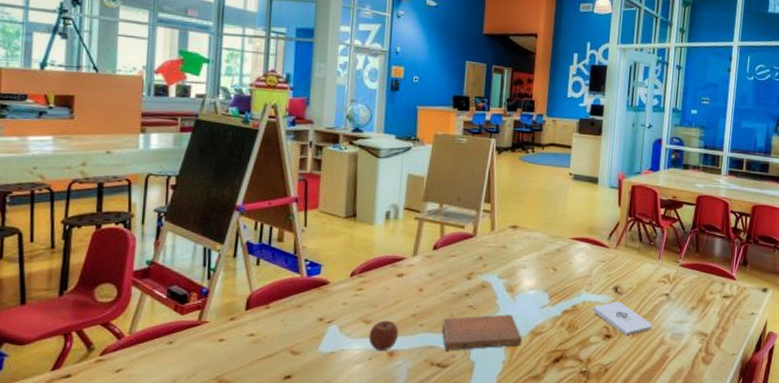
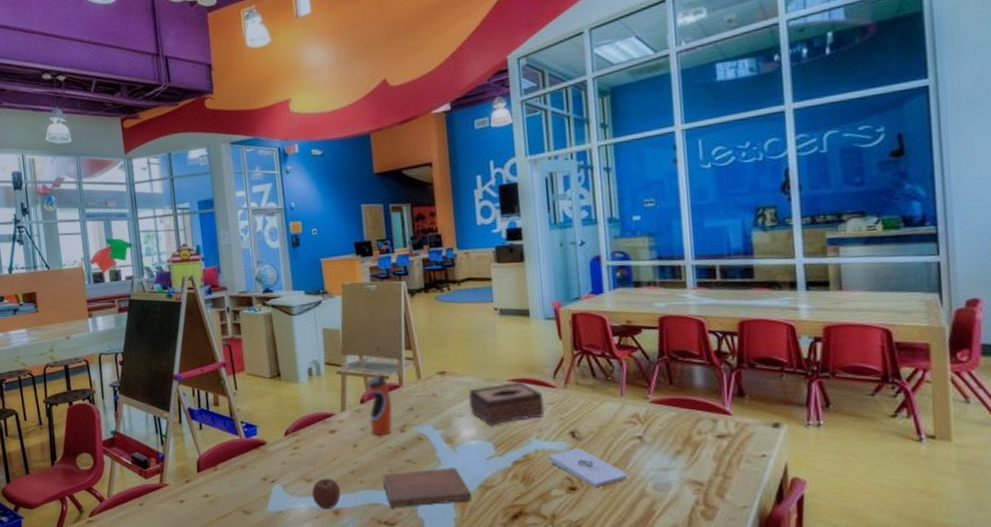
water bottle: none [438,221,464,282] -> present [366,371,393,436]
tissue box: none [533,241,598,278] -> present [468,382,545,425]

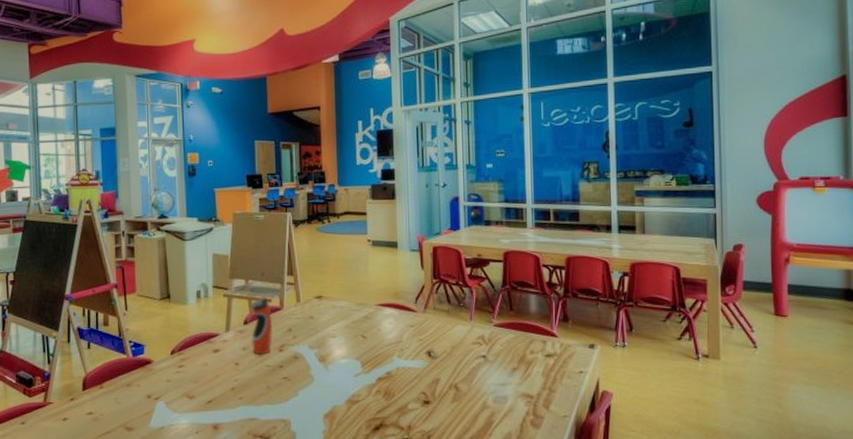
apple: present [311,478,341,510] -> none [193,395,221,425]
notebook: present [382,468,472,509] -> none [260,384,340,423]
tissue box: present [468,382,545,425] -> none [341,307,406,345]
notepad: present [548,448,628,488] -> none [408,366,473,401]

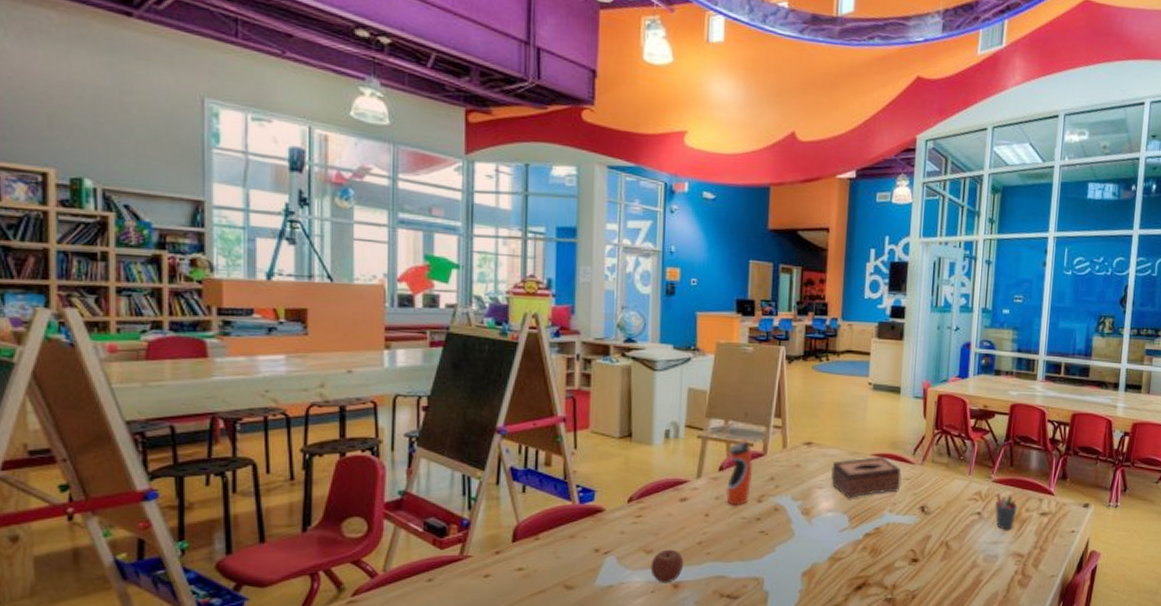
apple: none [193,395,221,425] -> present [650,549,684,583]
tissue box: none [341,307,406,345] -> present [830,457,902,498]
pen holder: none [499,336,522,372] -> present [994,493,1018,530]

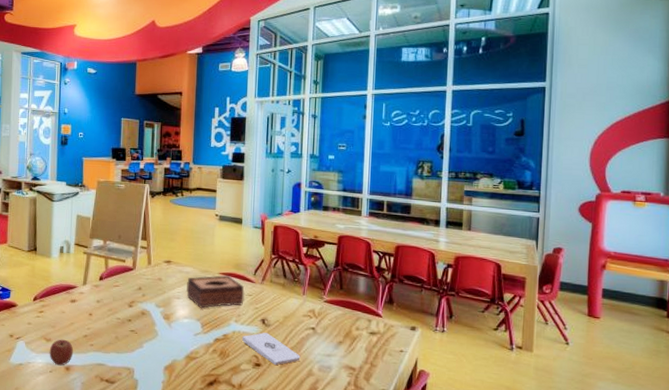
water bottle: present [725,438,754,505] -> none [104,255,126,308]
notepad: none [897,522,964,560] -> present [242,332,301,366]
pen holder: present [994,493,1018,530] -> none [327,312,348,345]

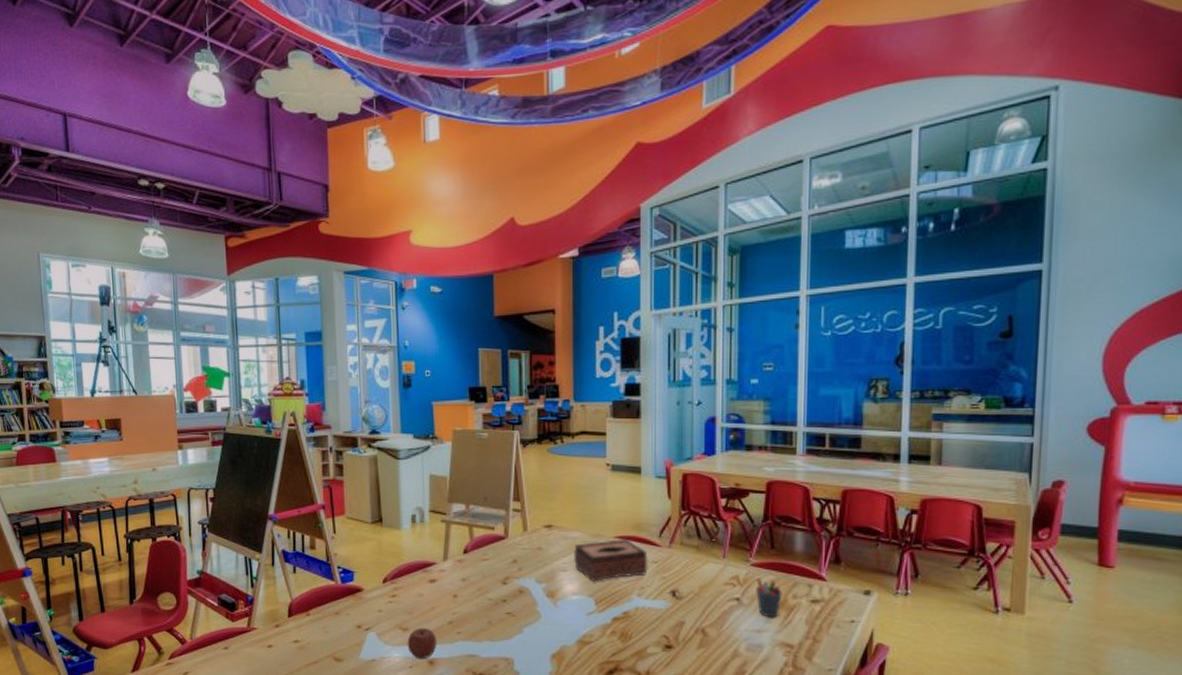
notepad: present [242,332,301,366] -> none [648,607,723,647]
pen holder: none [327,312,348,345] -> present [756,577,783,618]

